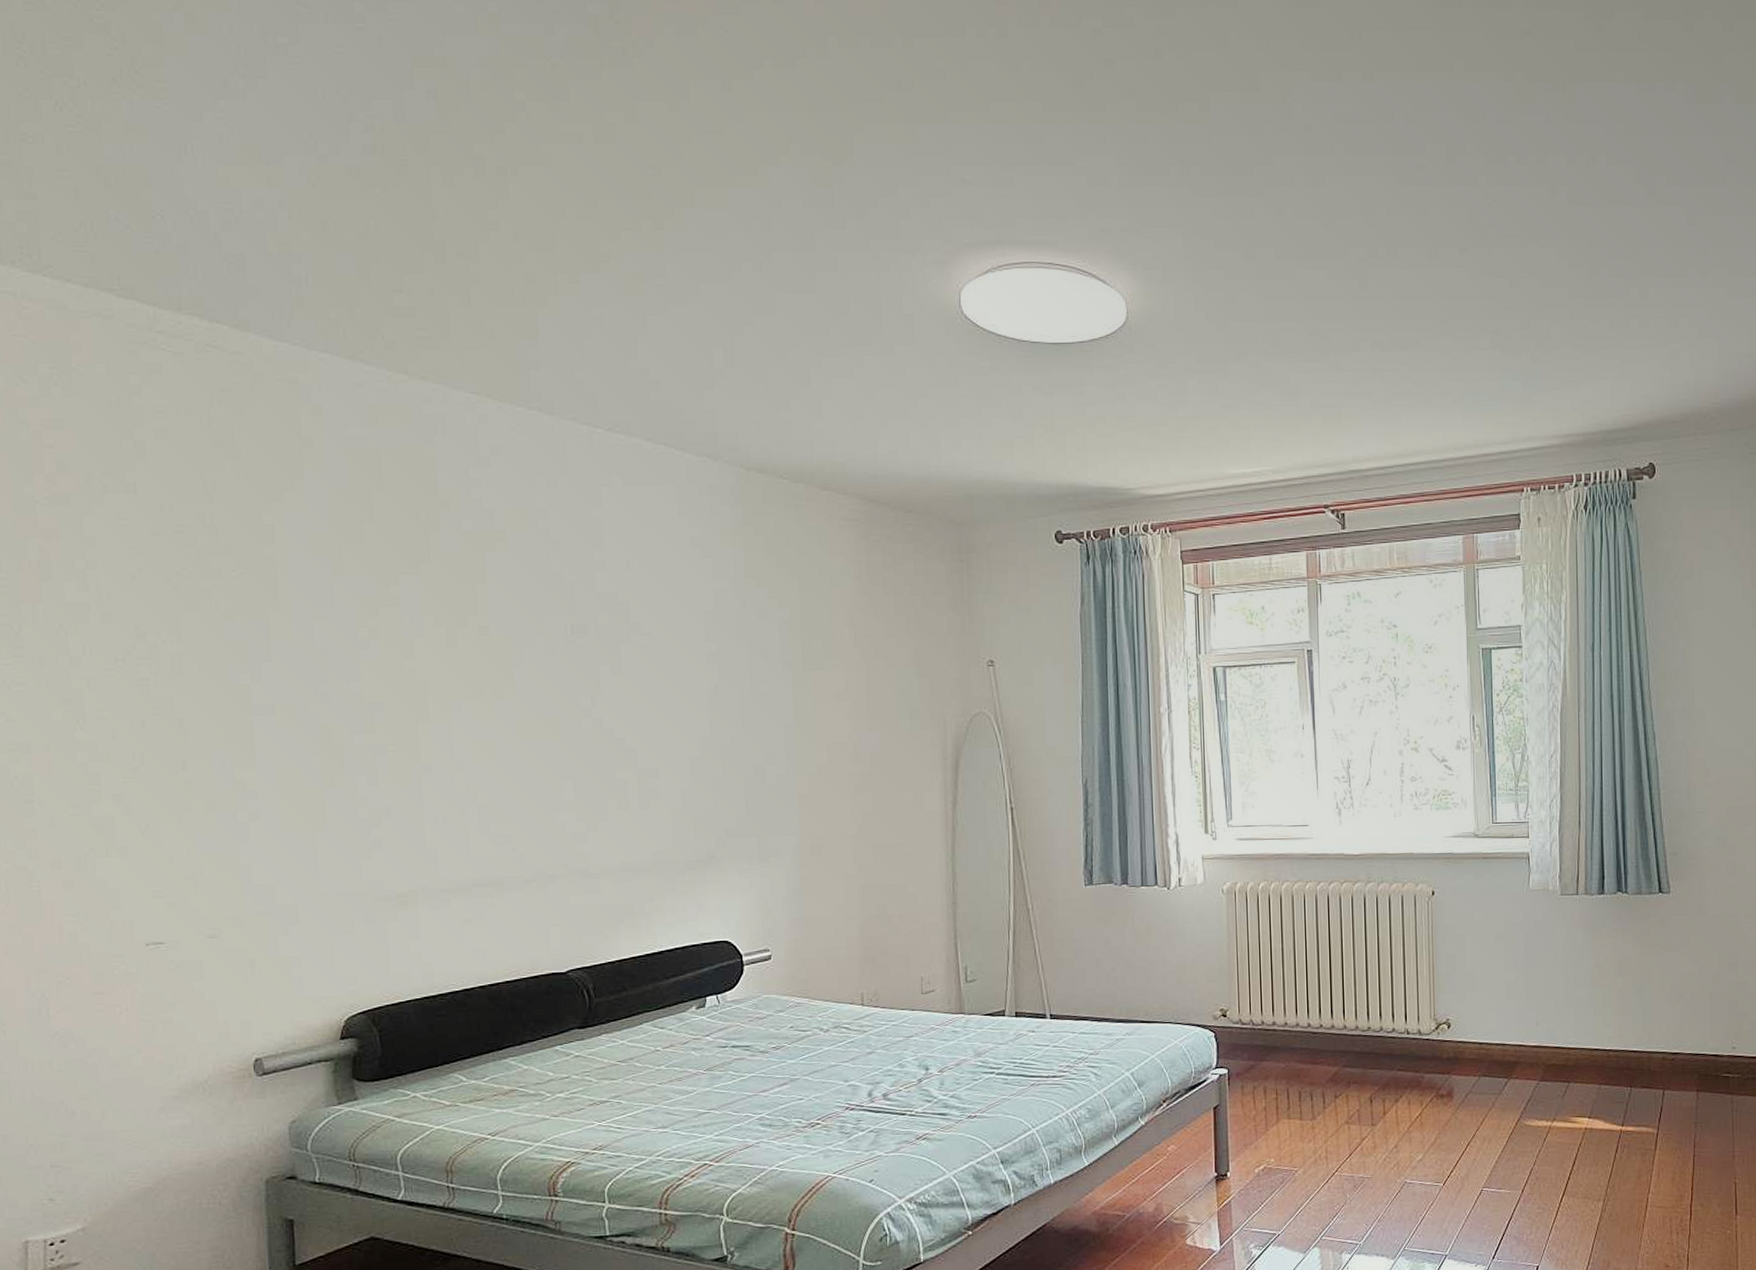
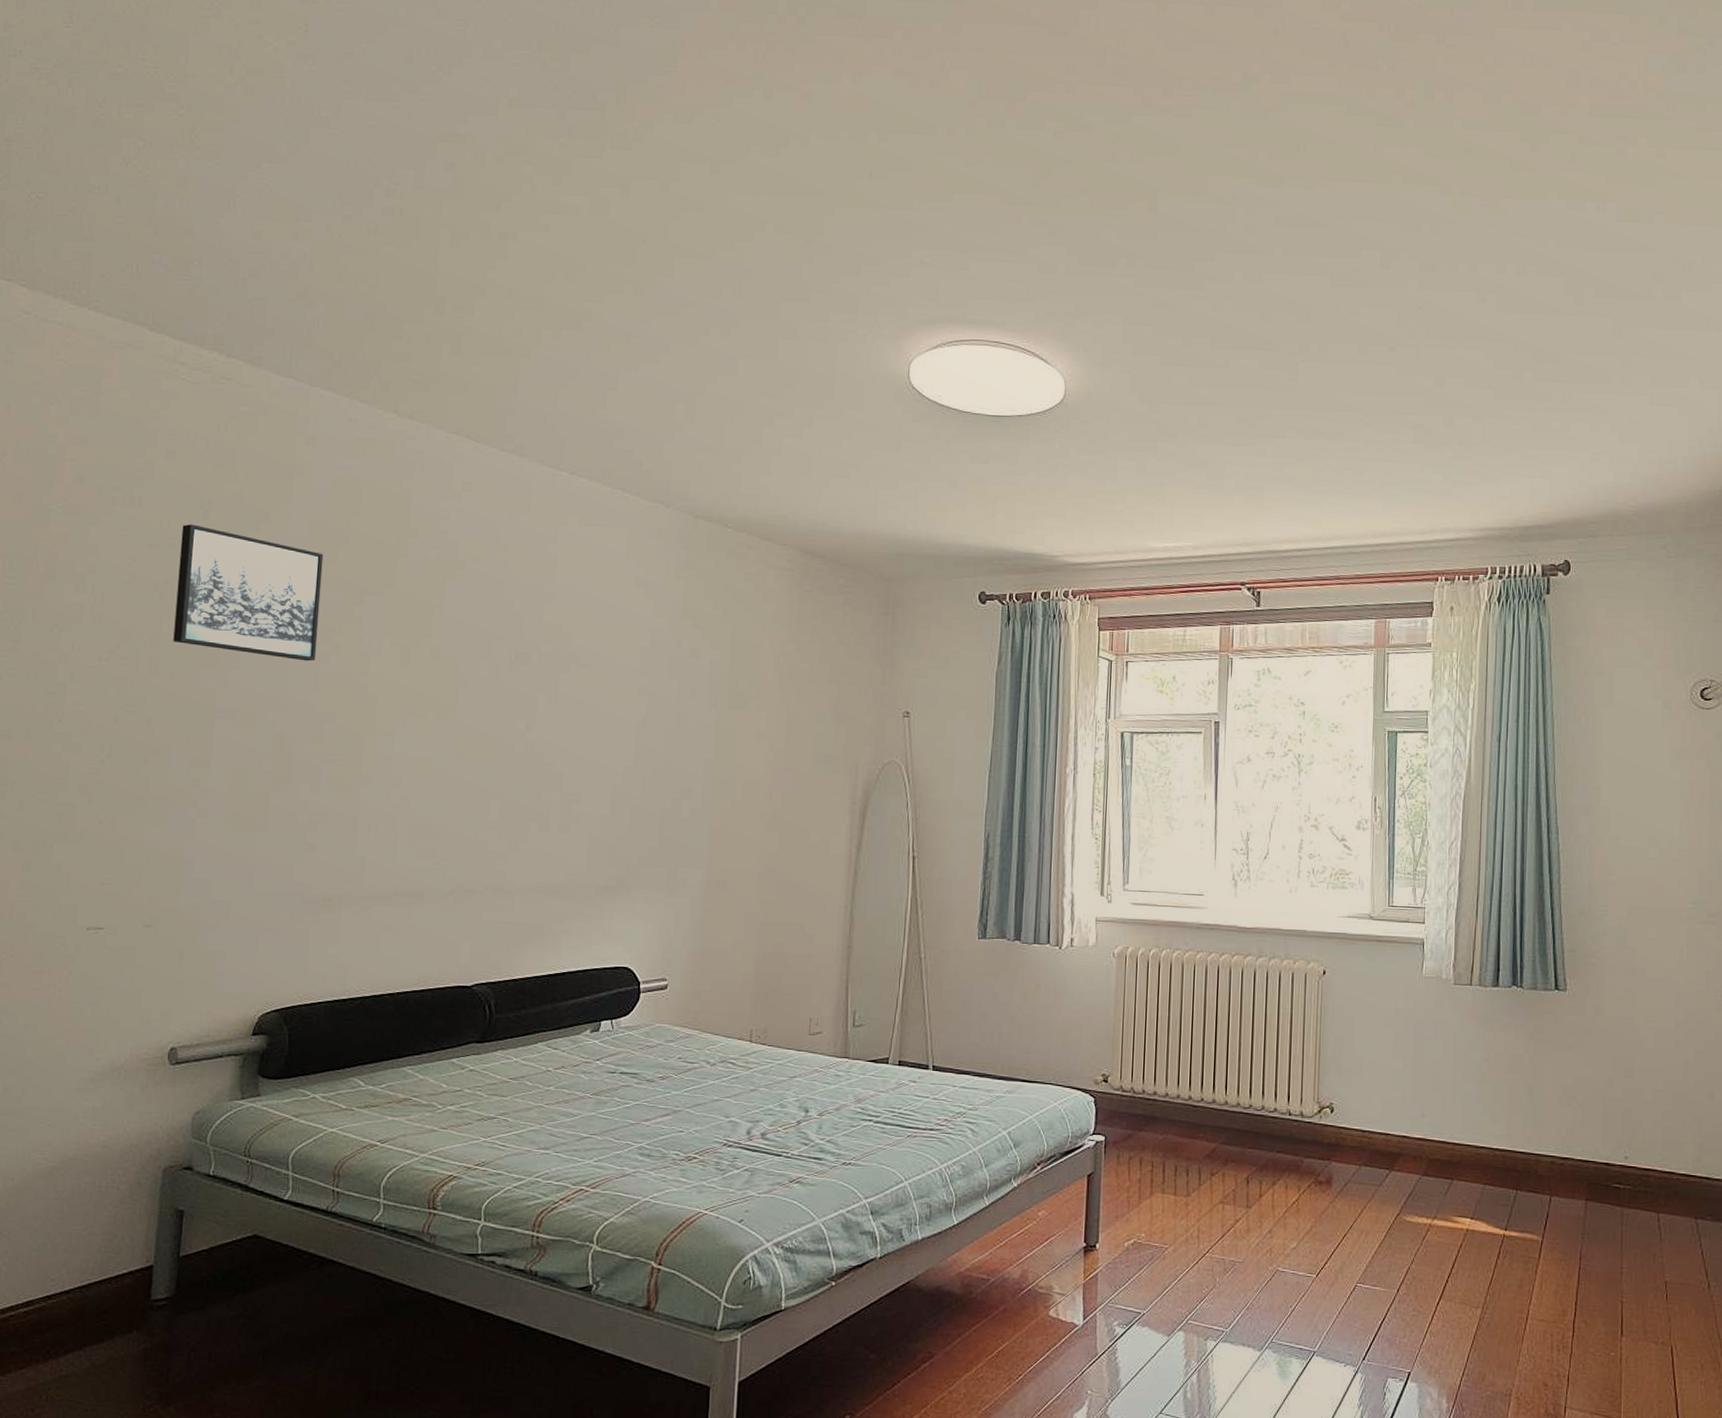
wall art: none [186,509,355,649] -> present [173,524,324,662]

